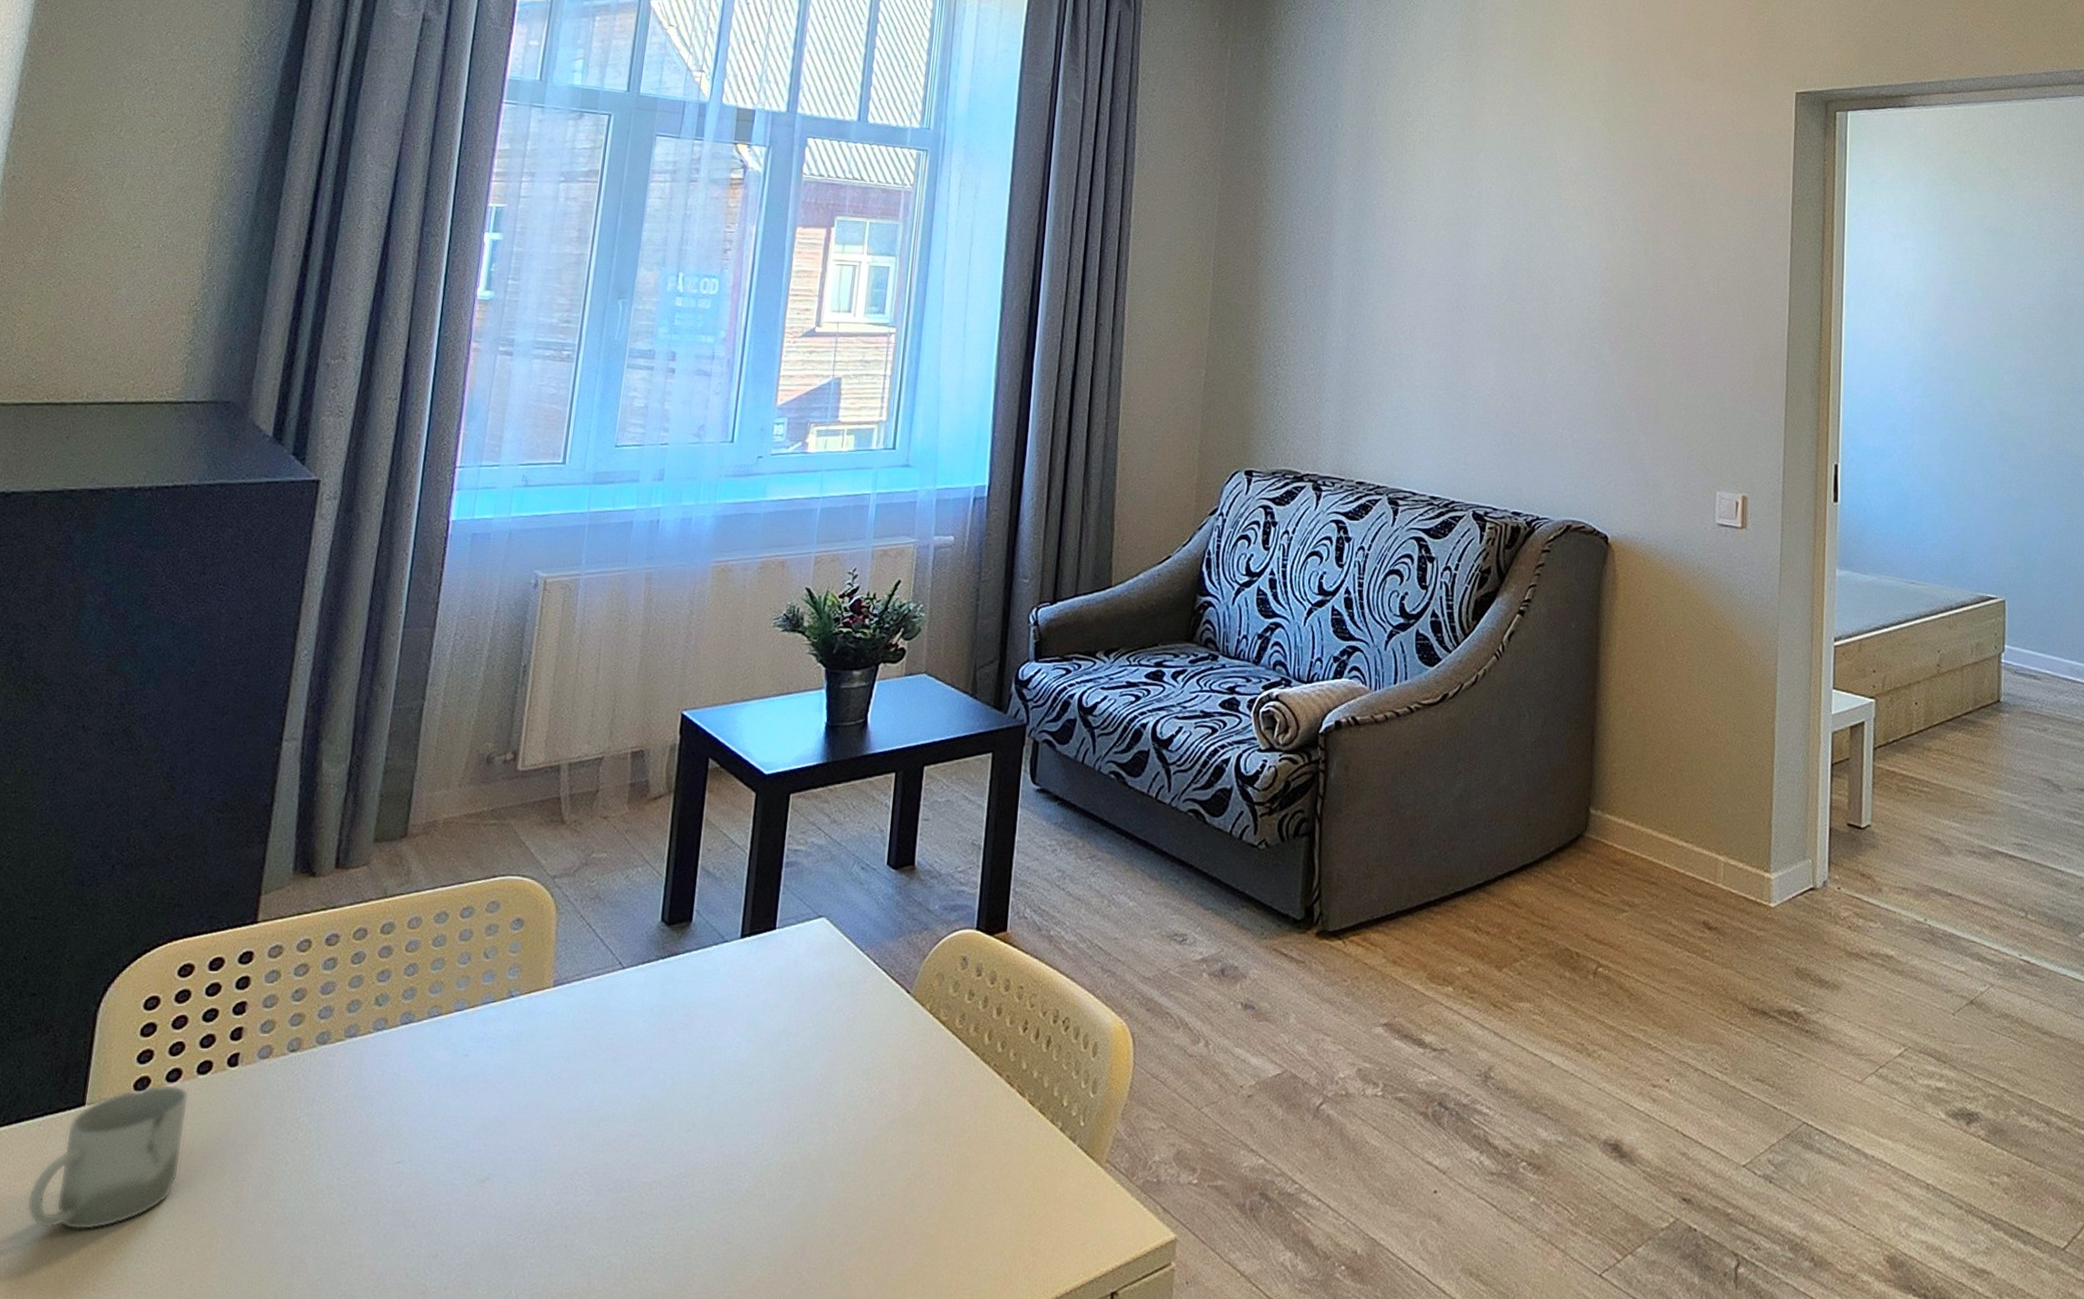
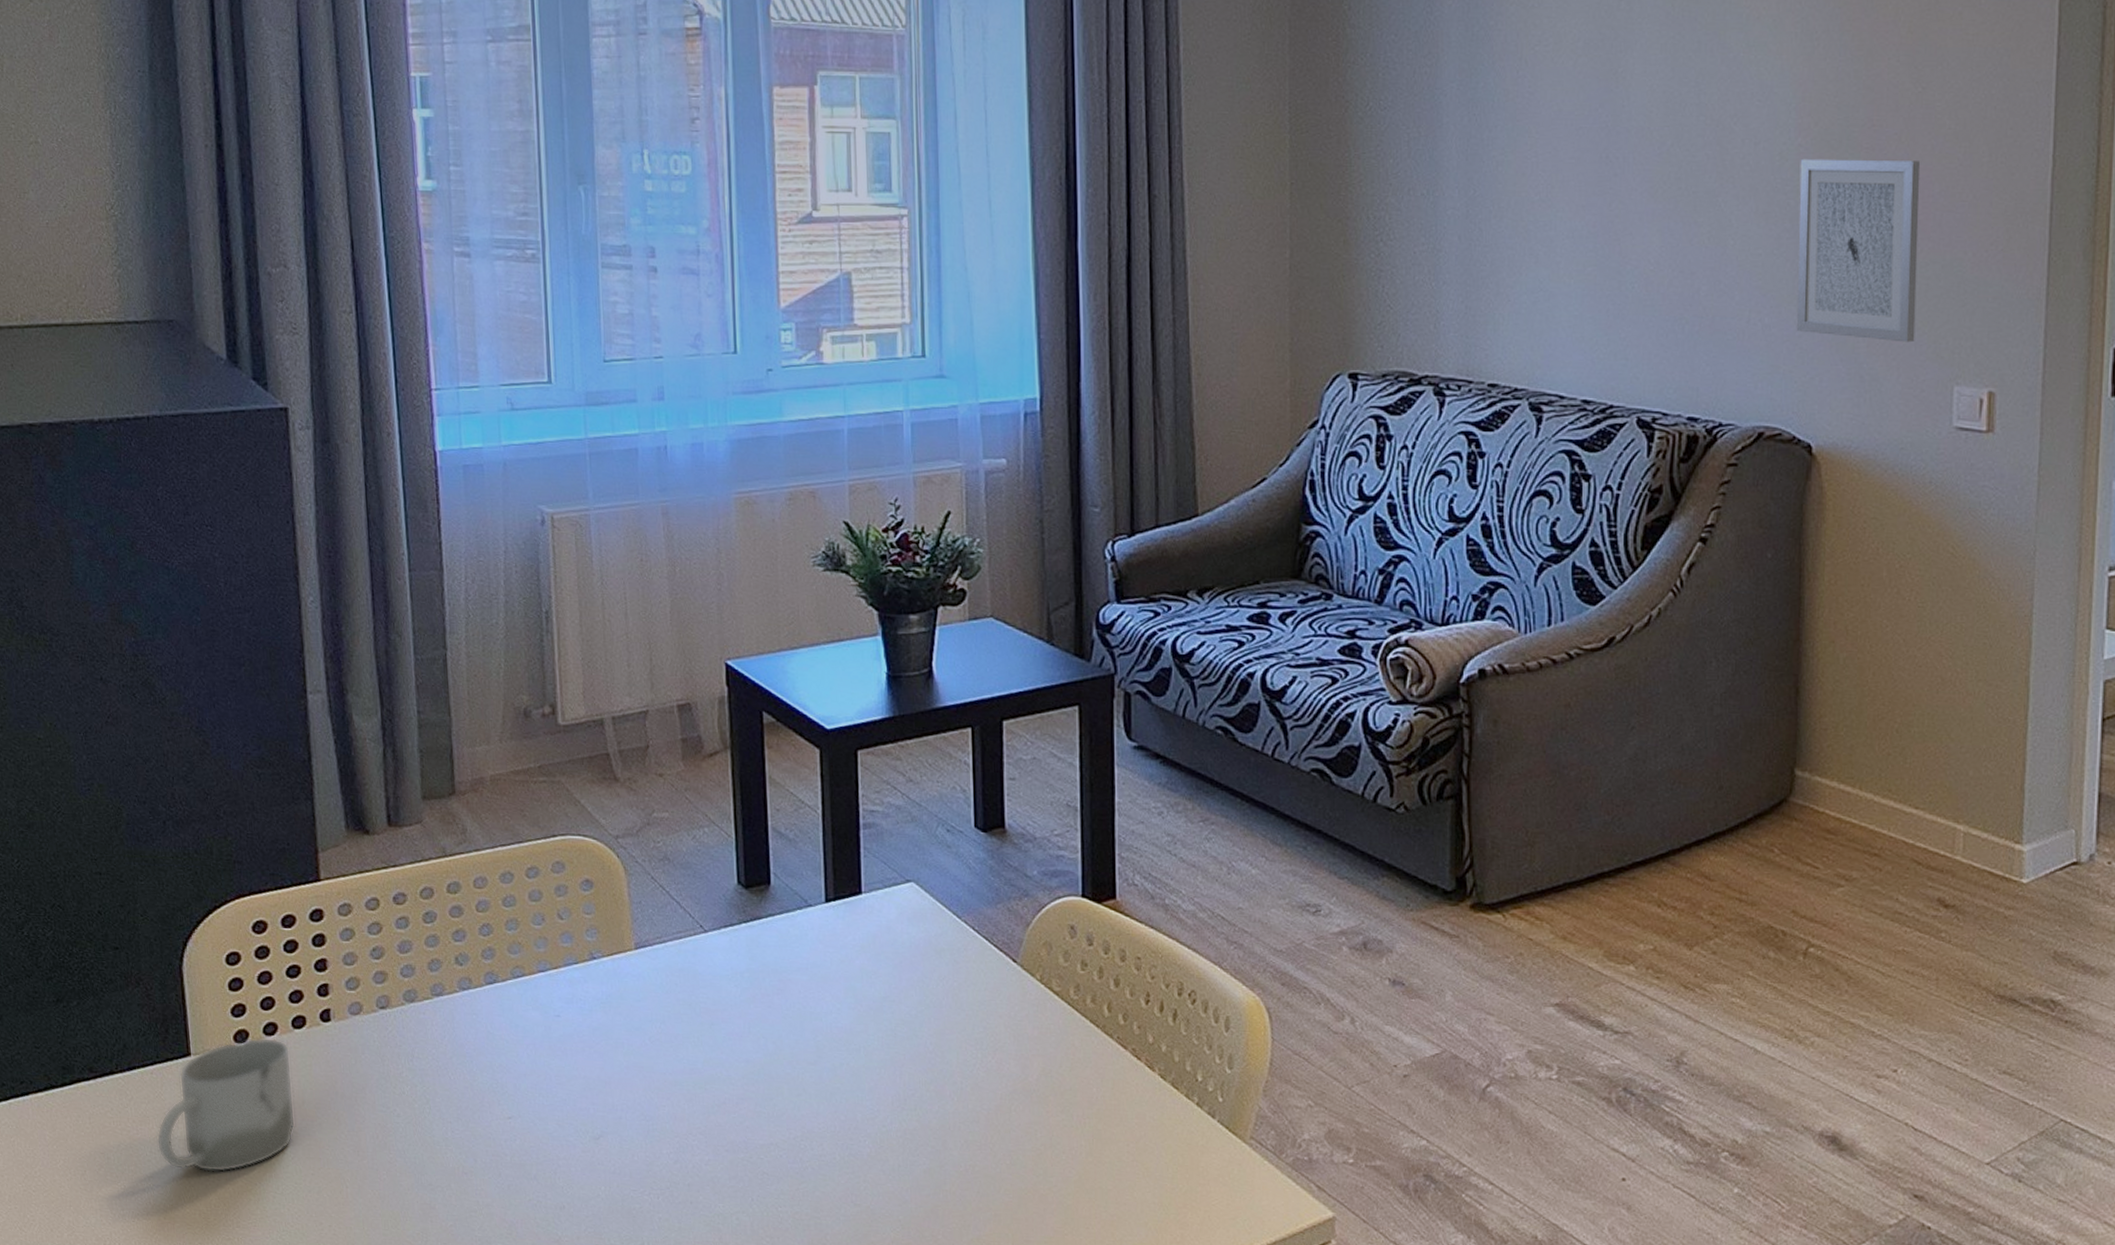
wall art: none [1598,313,1692,457] -> present [1797,158,1921,343]

